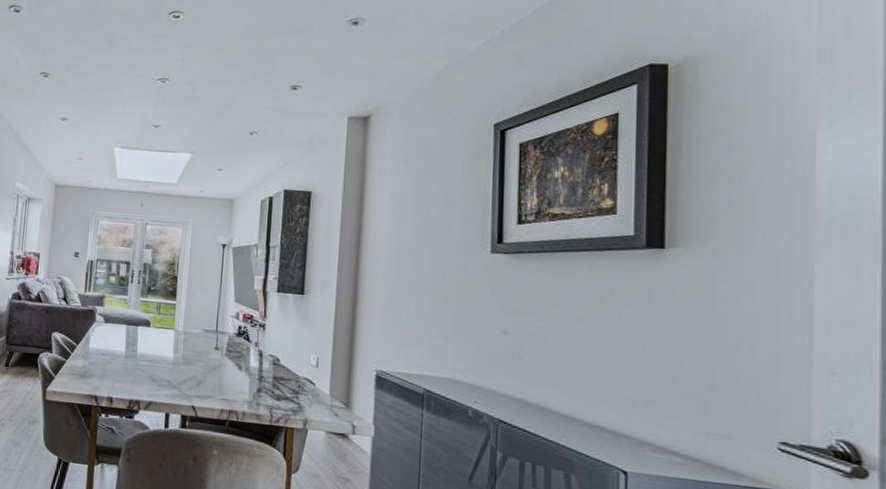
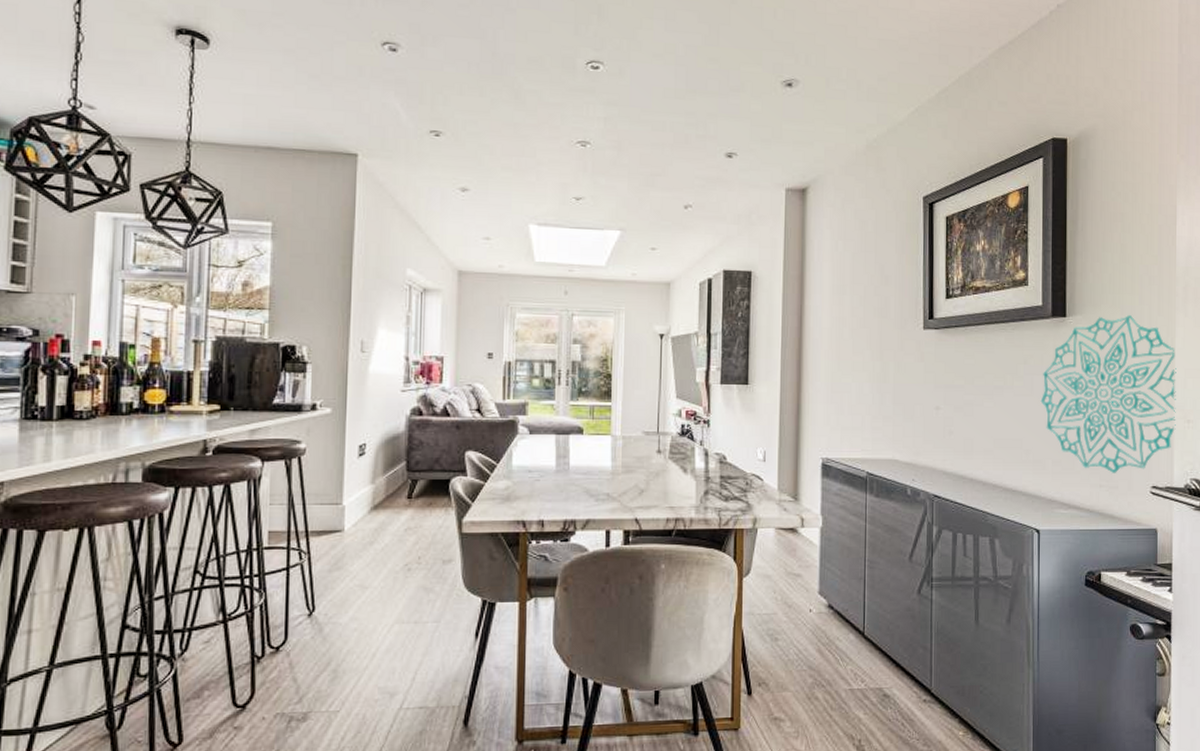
wall decoration: none [630,249,816,422] -> present [1040,314,1176,473]

